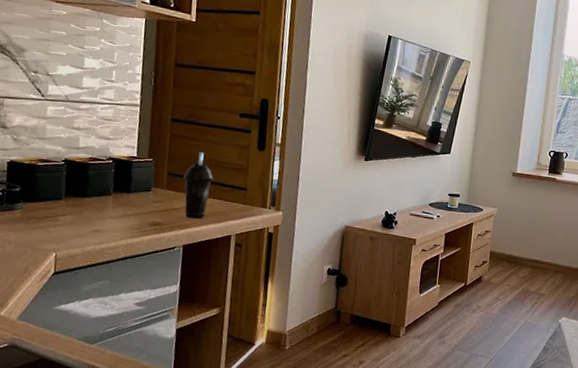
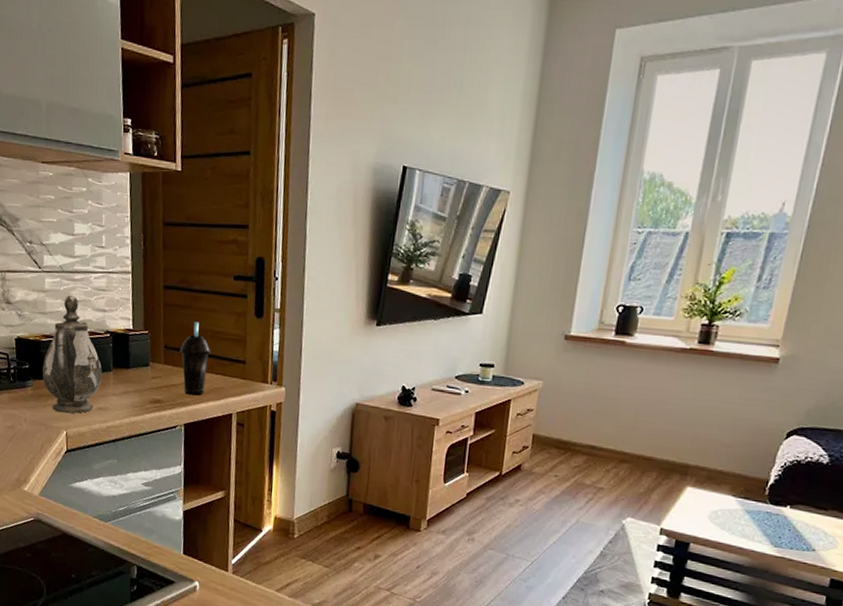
teapot: none [34,123,102,236] -> present [42,296,103,414]

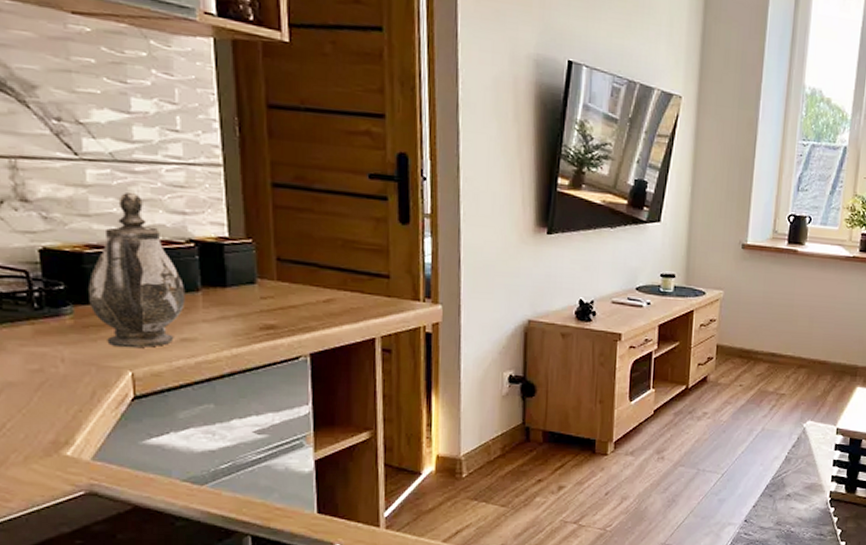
cup: present [180,322,211,396] -> none [299,228,343,318]

